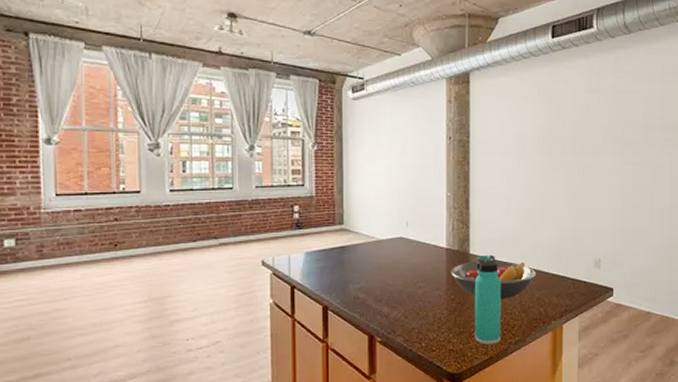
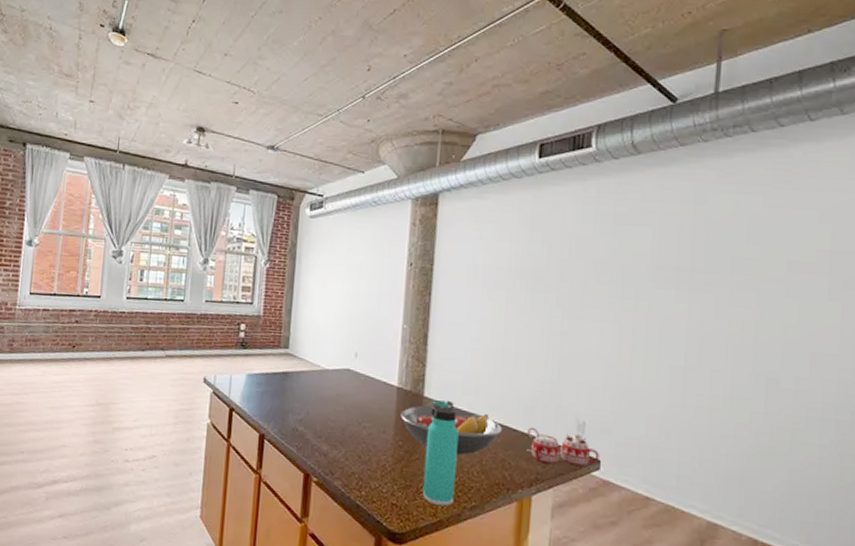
mug: none [556,268,612,297] -> present [526,427,600,467]

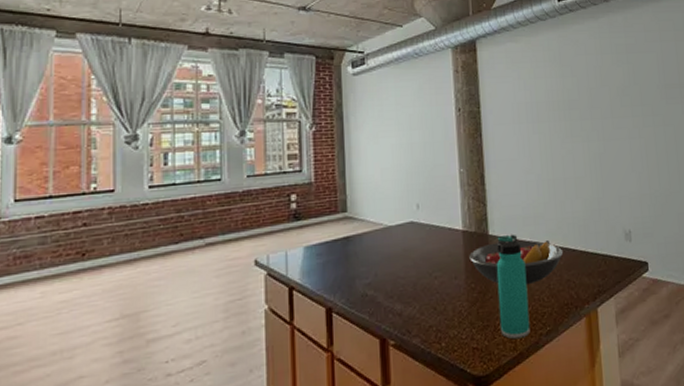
mug: present [526,427,600,467] -> none [584,242,647,276]

